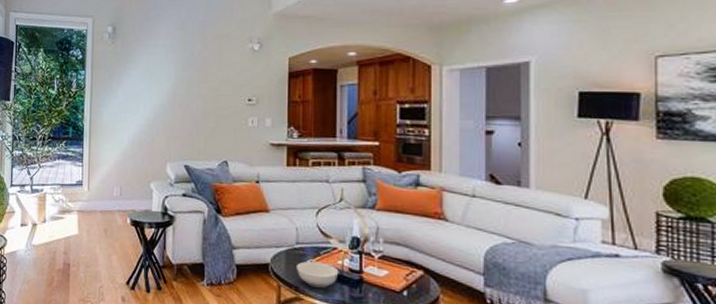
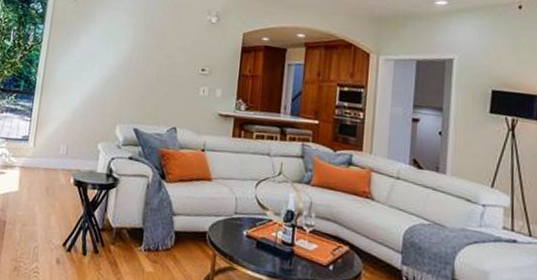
bowl: present [295,261,339,289] -> none [232,231,272,260]

